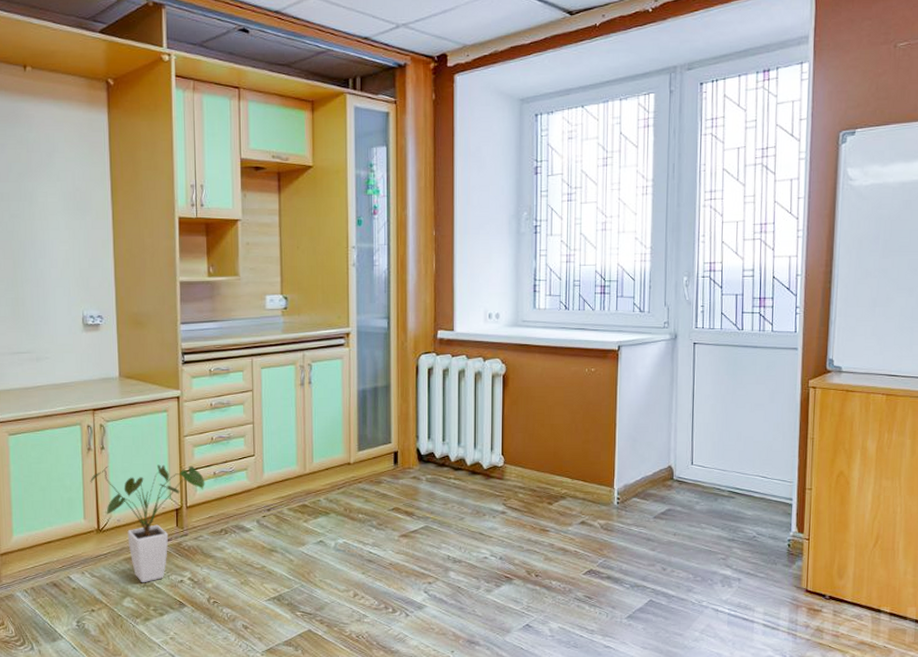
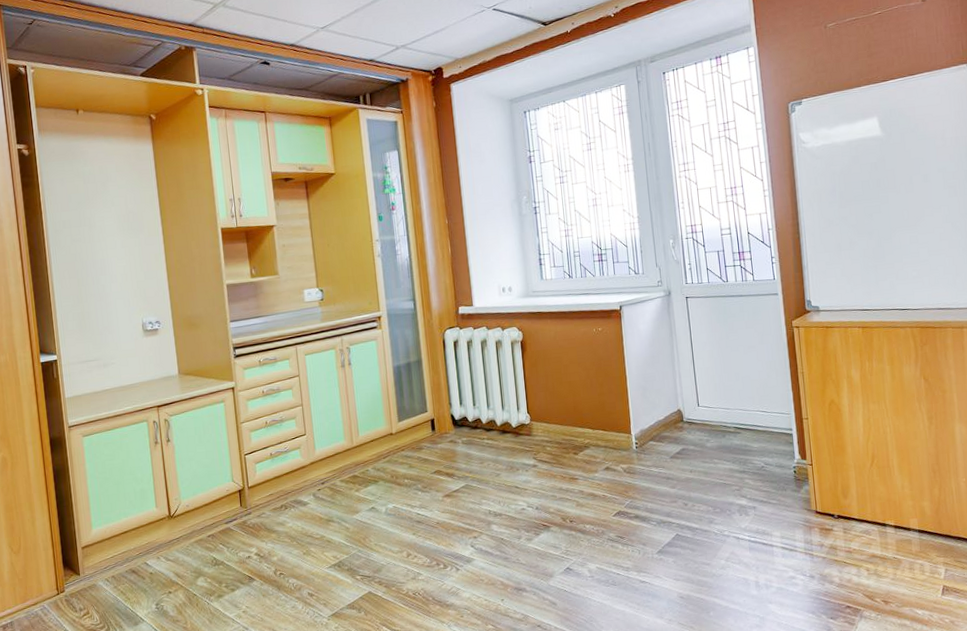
house plant: present [90,464,205,583] -> none [159,449,264,562]

